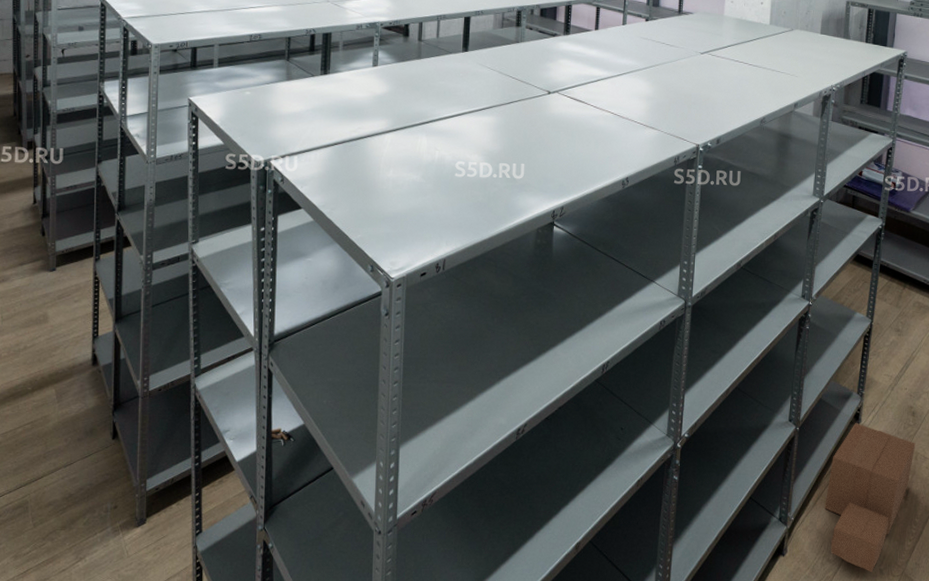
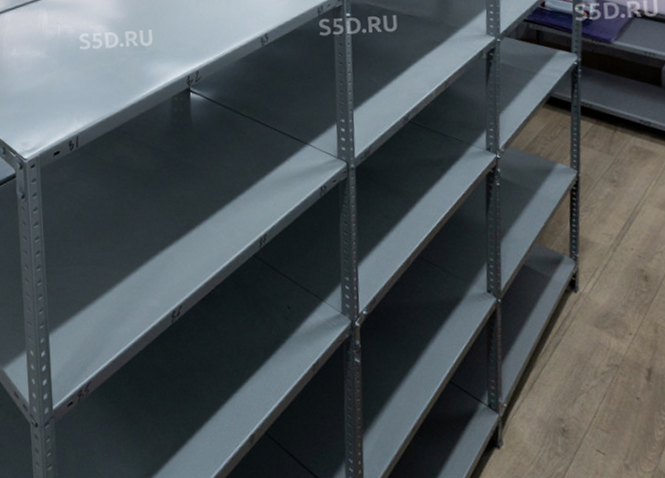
cardboard box: present [825,423,916,572] -> none [544,292,654,468]

